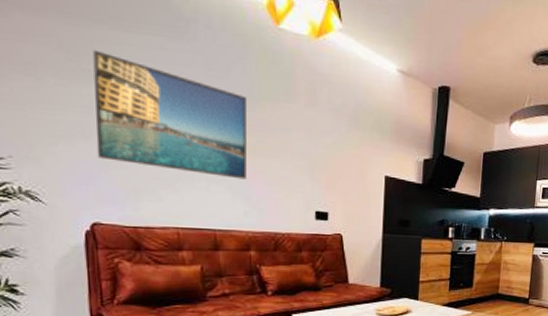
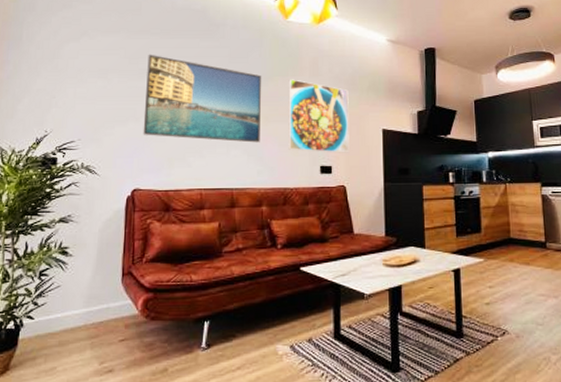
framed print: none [279,106,350,199] -> present [288,79,349,153]

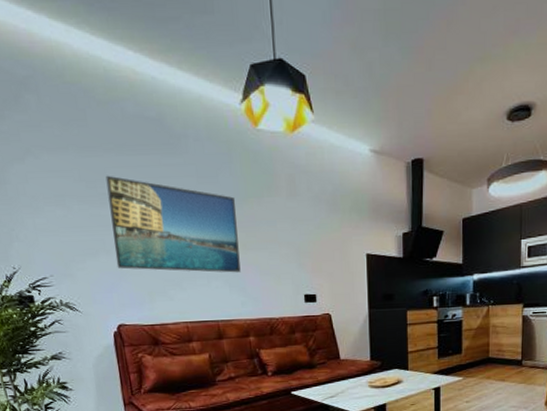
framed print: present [288,79,349,153] -> none [264,200,333,281]

